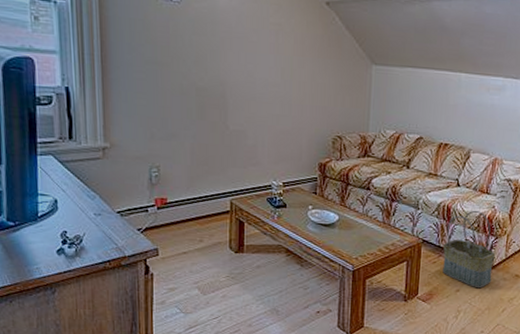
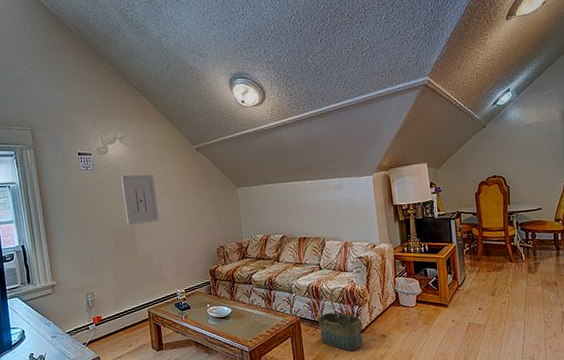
wall art: none [218,17,263,90] -> present [121,174,159,226]

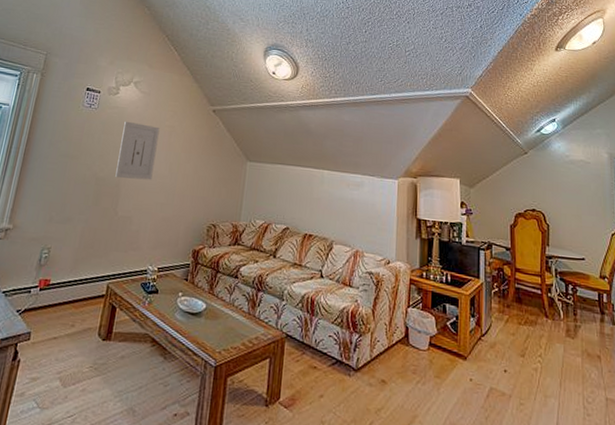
basket: present [318,286,363,351] -> none [306,303,359,395]

